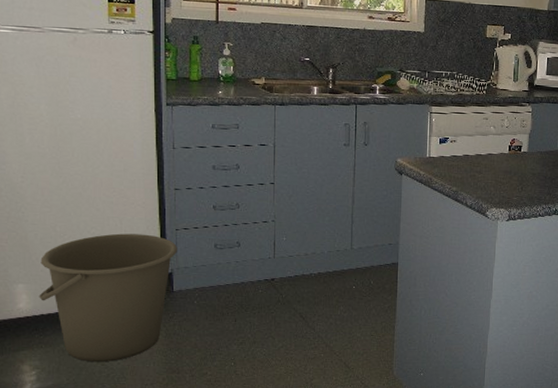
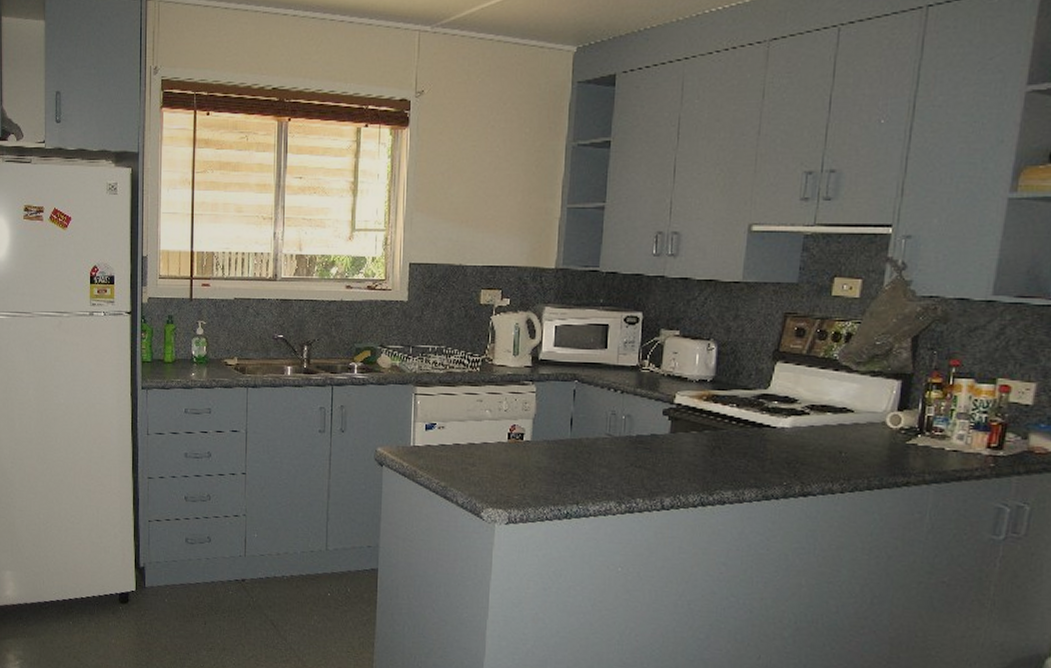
bucket: present [39,233,177,362] -> none [23,523,150,658]

